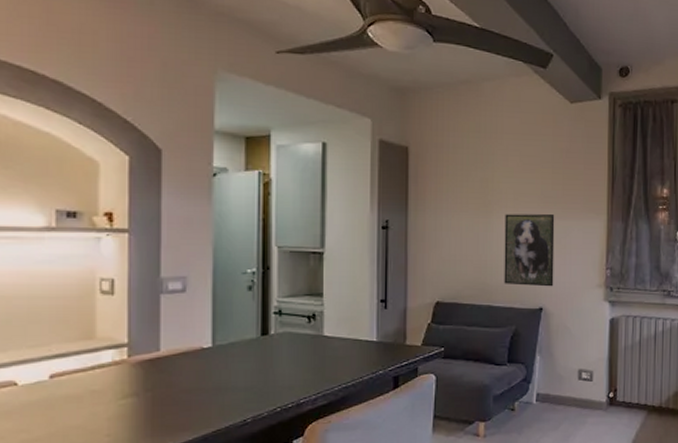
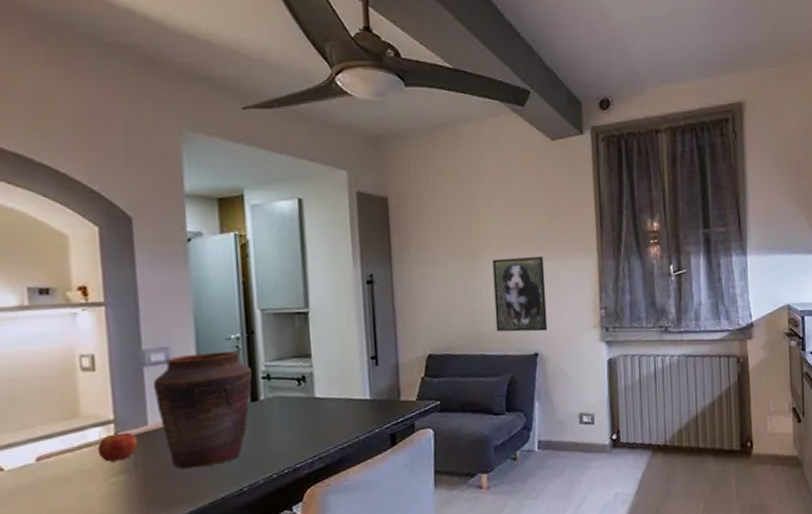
fruit: none [110,355,149,384] -> present [97,432,138,462]
vase: none [168,284,264,397] -> present [152,351,252,470]

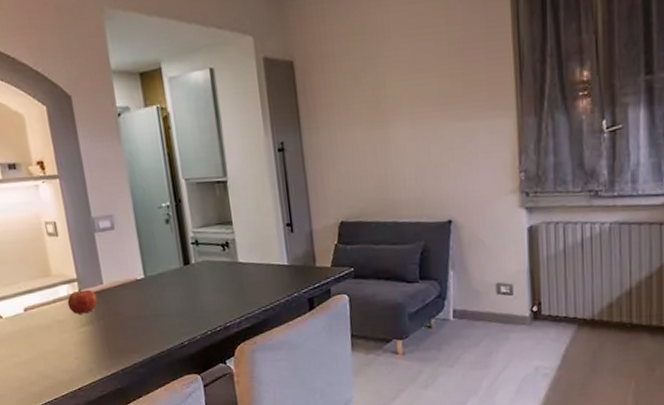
vase: present [152,351,252,470] -> none [103,218,184,324]
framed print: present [492,257,548,332] -> none [401,117,462,198]

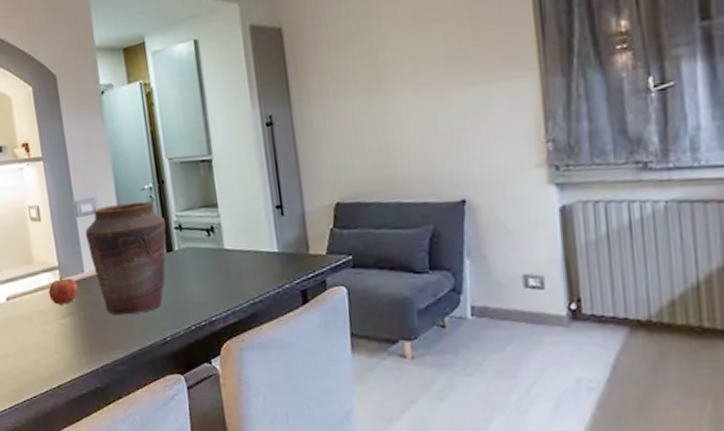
vase: none [103,218,184,324] -> present [85,201,167,316]

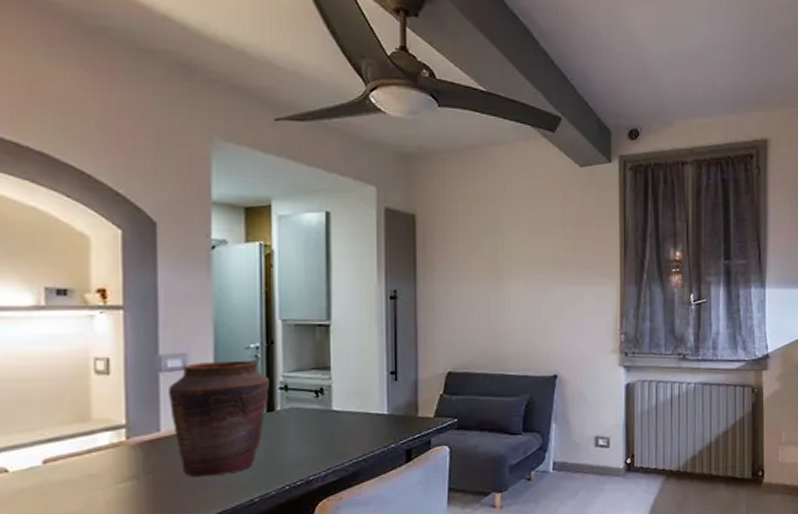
fruit: present [48,277,79,305] -> none [107,437,149,467]

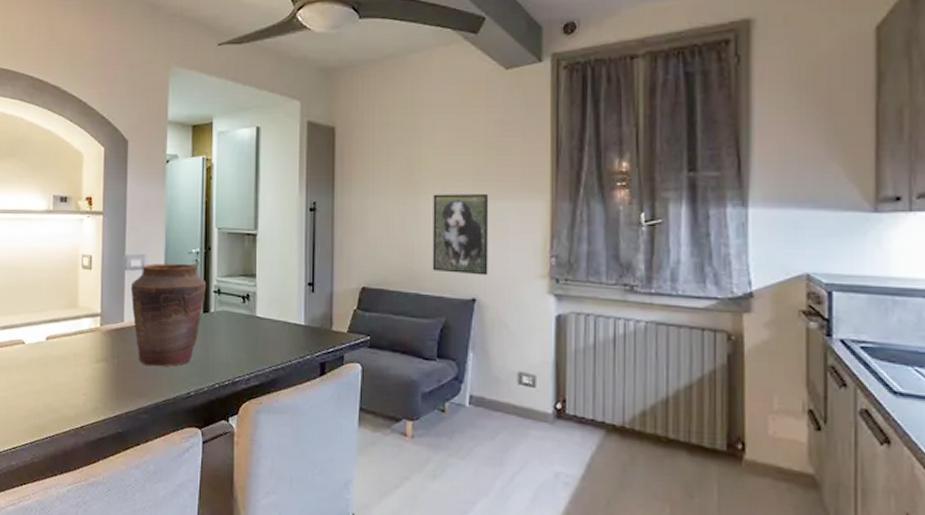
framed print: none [516,280,568,354] -> present [432,194,489,276]

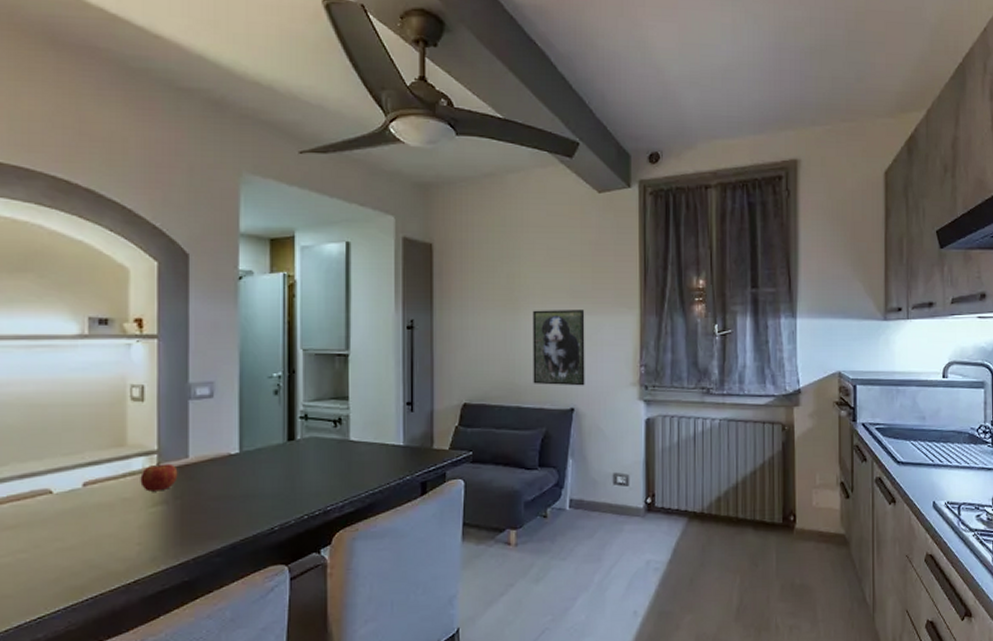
fruit: none [87,324,116,350] -> present [140,462,178,492]
vase: present [130,263,206,367] -> none [196,389,290,504]

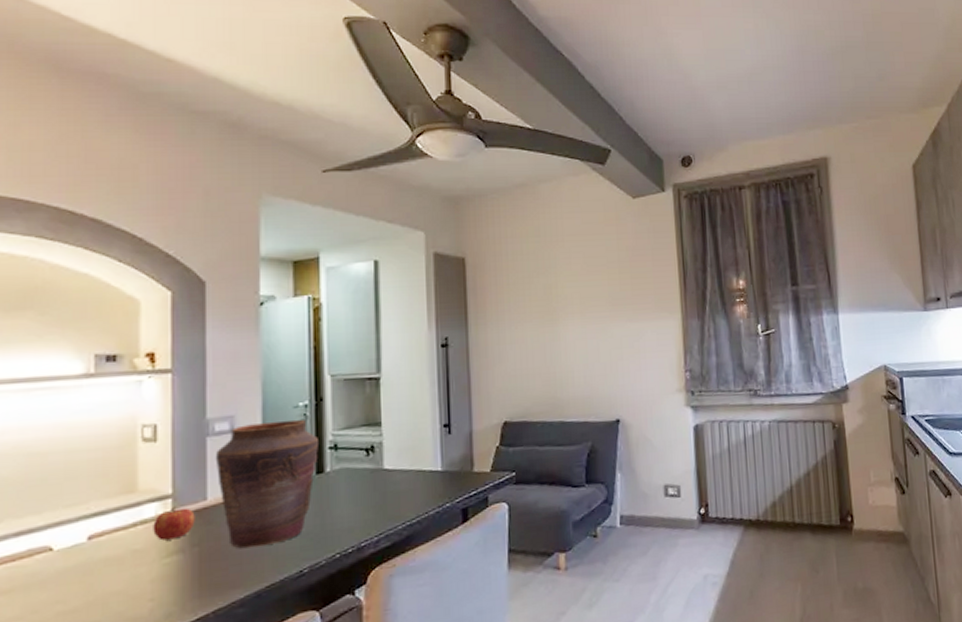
vase: none [196,389,290,504] -> present [215,419,318,549]
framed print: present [532,310,585,386] -> none [572,317,630,397]

